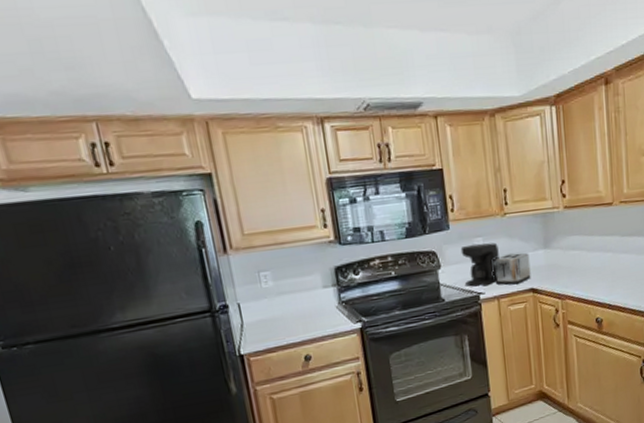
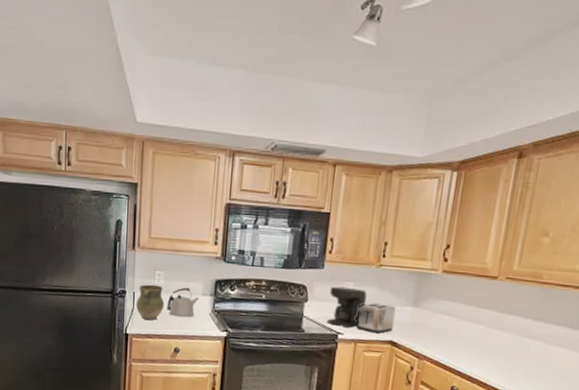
ceramic jug: none [243,288,281,333] -> present [135,284,165,321]
kettle: none [283,283,321,321] -> present [167,287,199,318]

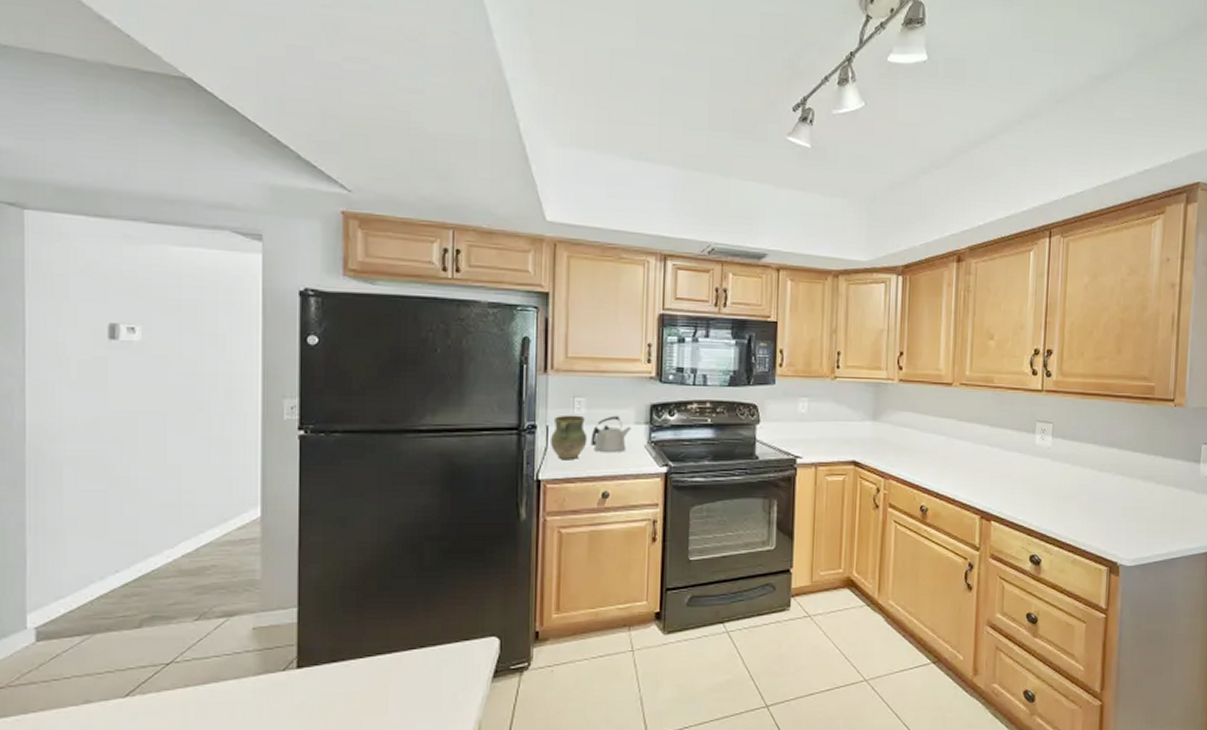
coffee maker: present [326,286,367,328] -> none [782,403,824,450]
toaster: present [354,302,396,334] -> none [812,419,856,454]

